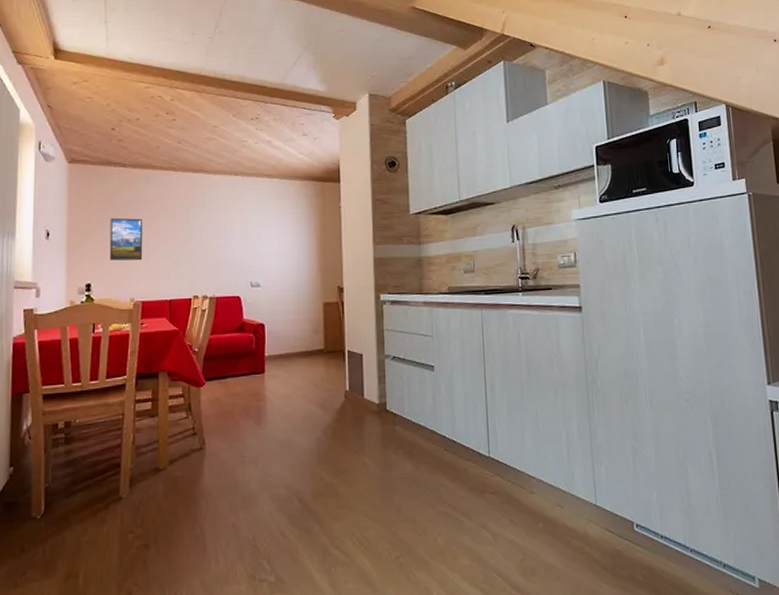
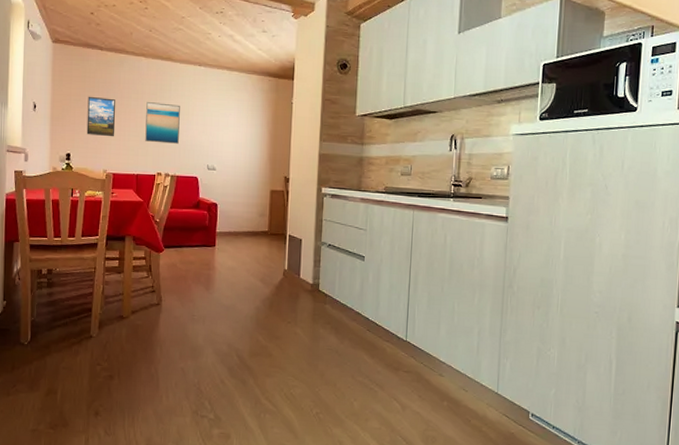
wall art: none [178,218,217,263] -> present [145,102,180,144]

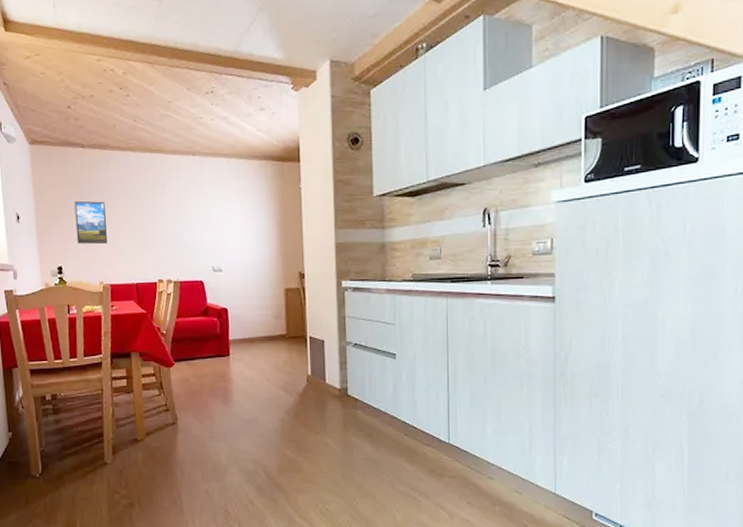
wall art: present [145,102,180,144] -> none [139,201,179,247]

